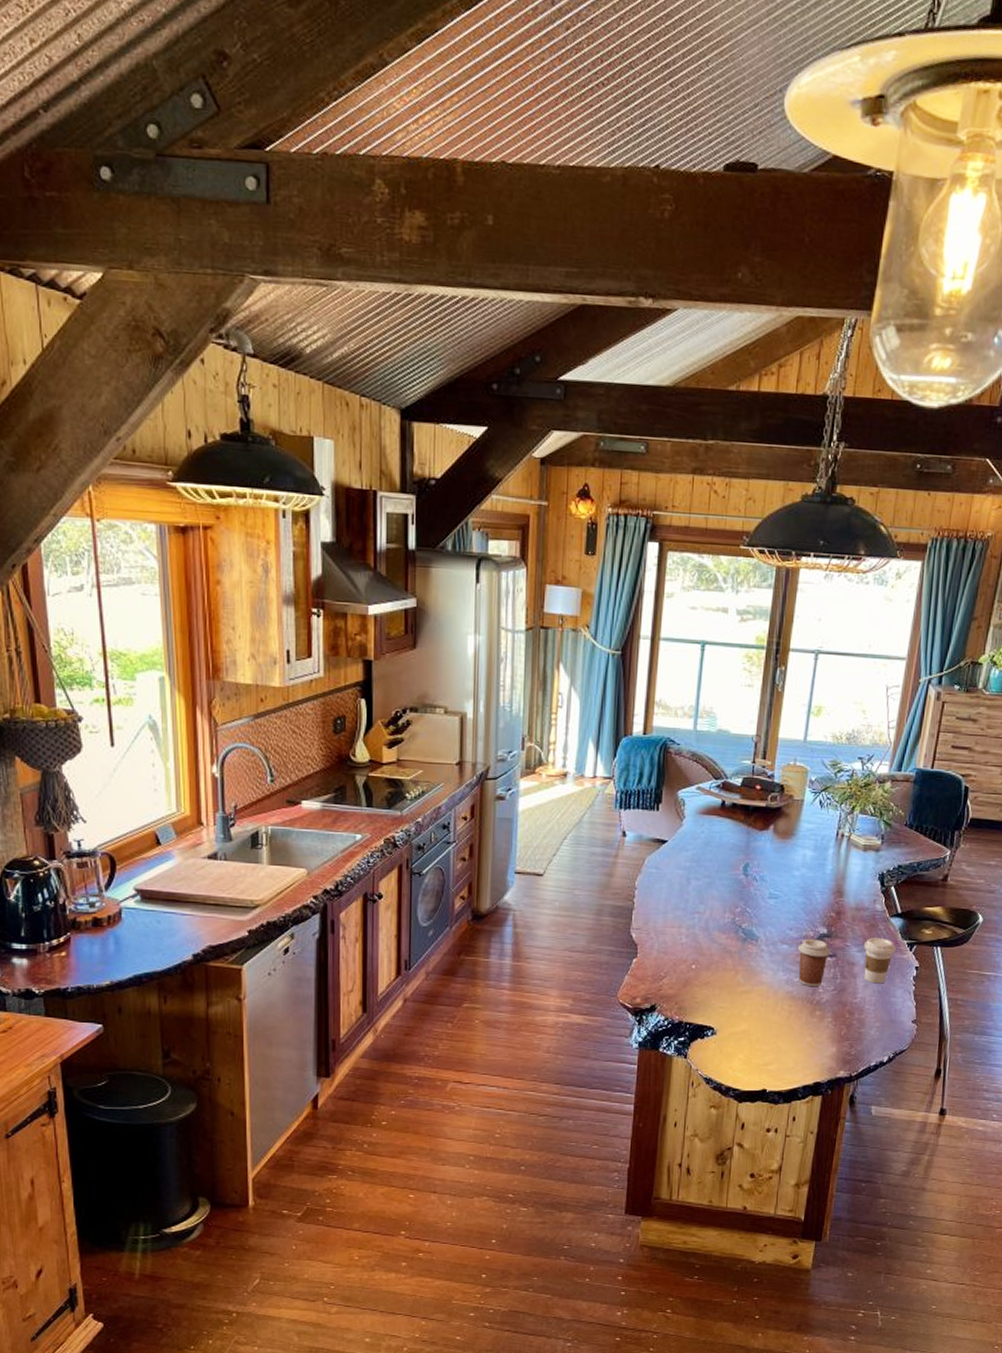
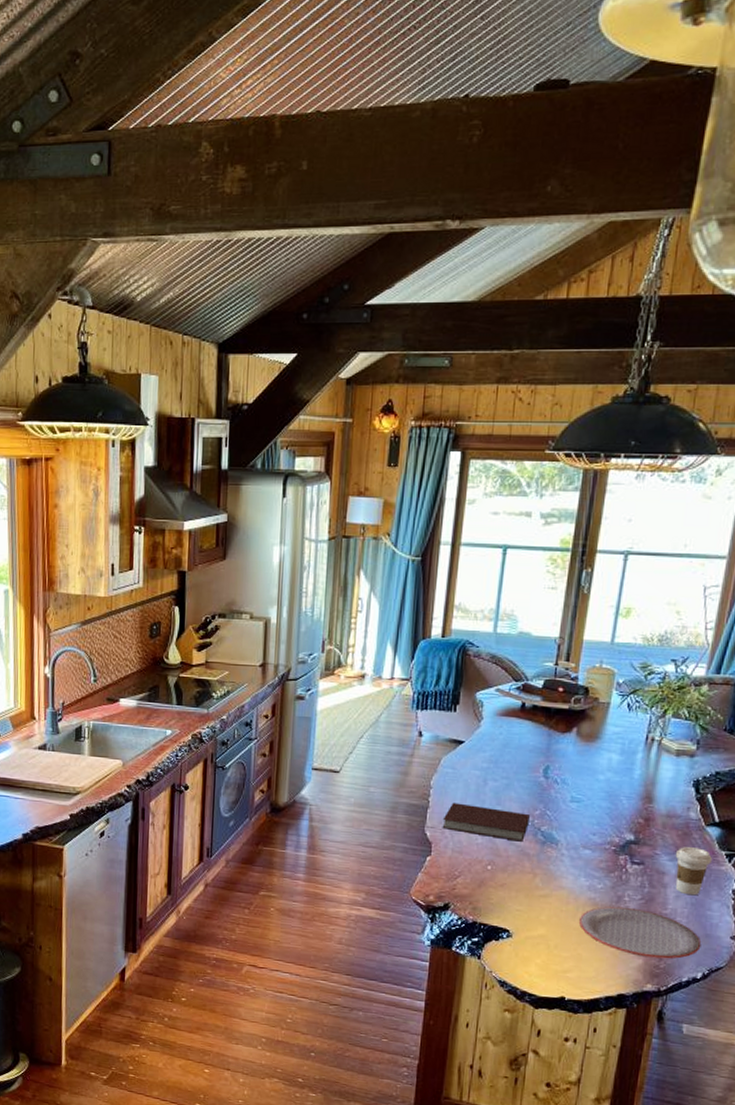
notebook: none [647,903,731,940] -> present [442,802,530,842]
plate: none [777,998,887,1046] -> present [578,906,702,959]
coffee cup: present [798,938,831,987] -> none [602,844,638,895]

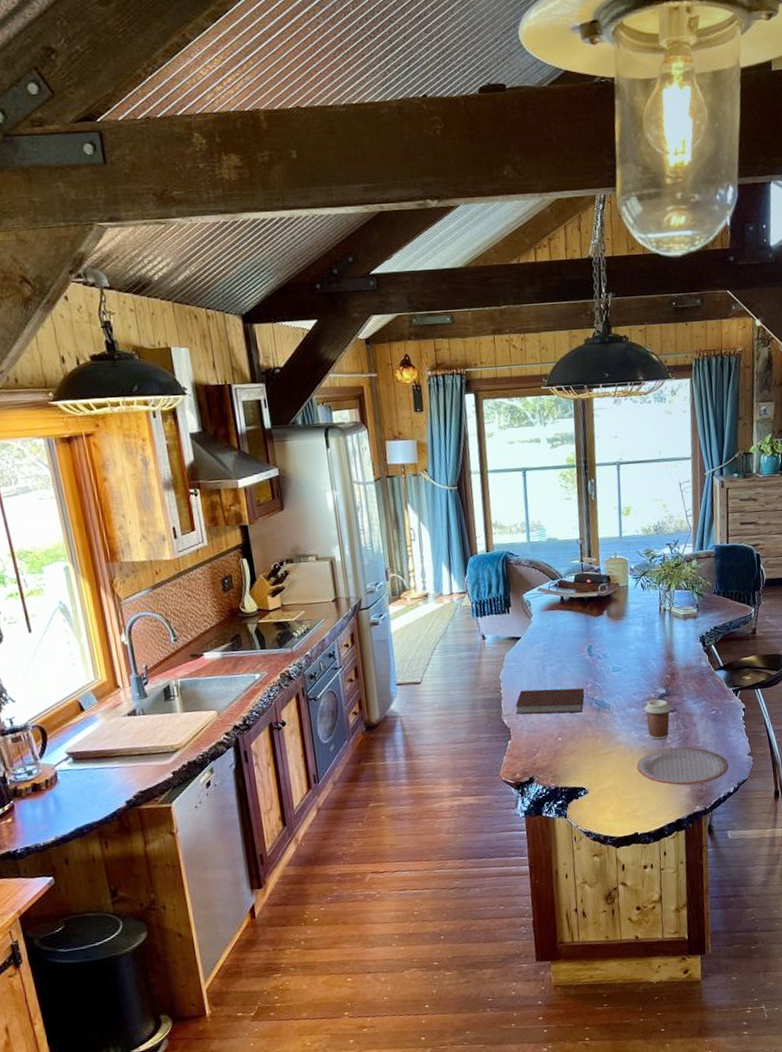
coffee cup: none [602,844,638,895] -> present [644,699,672,740]
coffee cup: present [675,847,712,896] -> none [697,689,724,729]

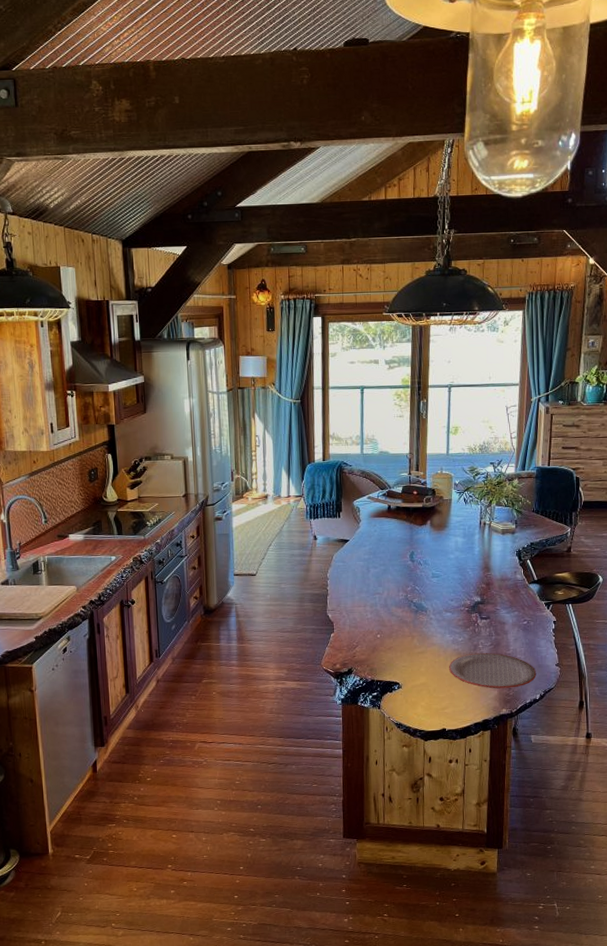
notebook: present [515,688,585,715] -> none [339,588,404,613]
coffee cup: present [644,699,672,740] -> none [459,606,485,644]

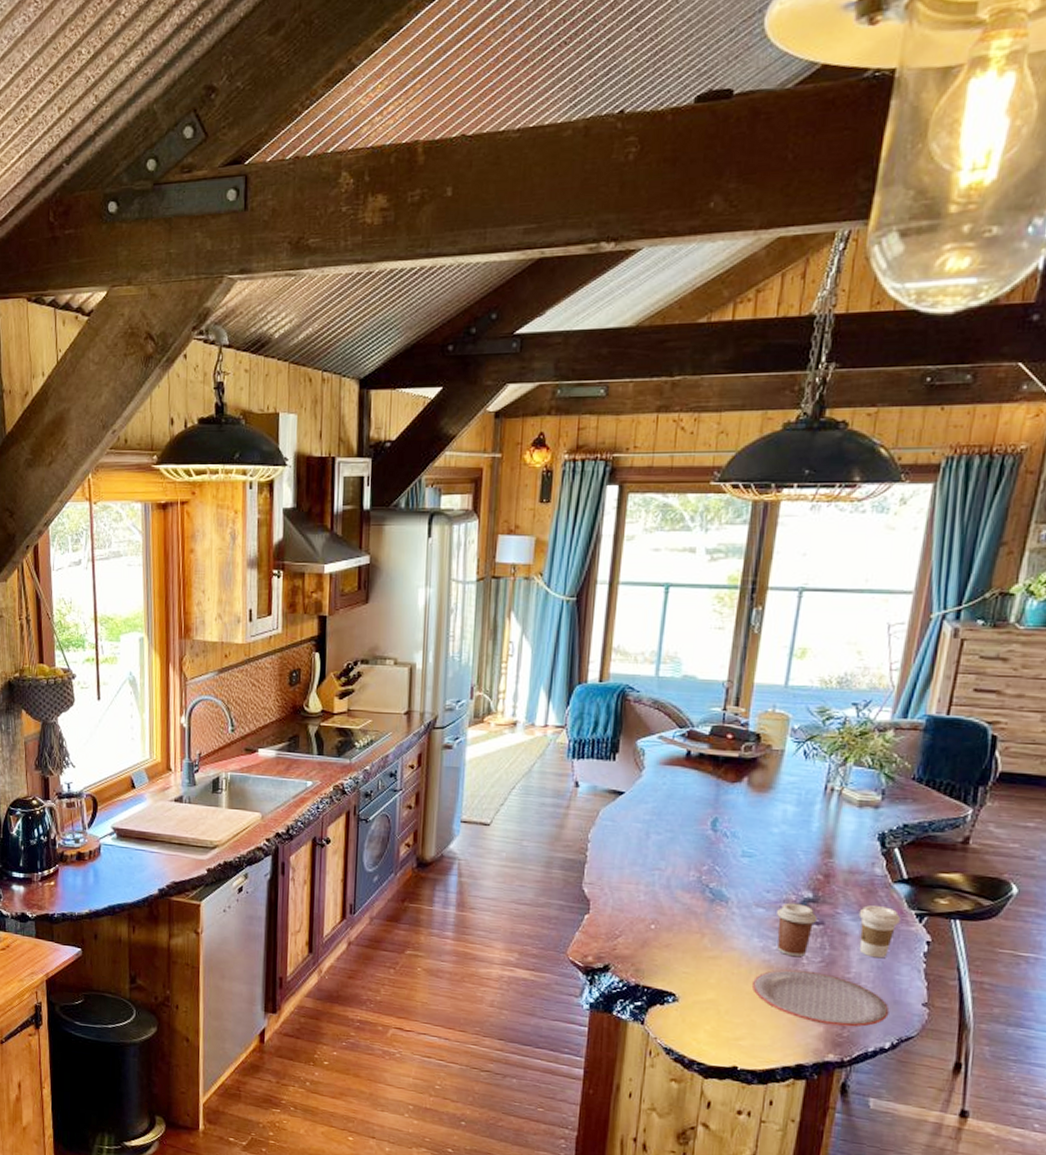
coffee cup: none [459,606,485,644] -> present [777,902,817,957]
coffee cup: none [510,601,536,638] -> present [858,905,900,959]

